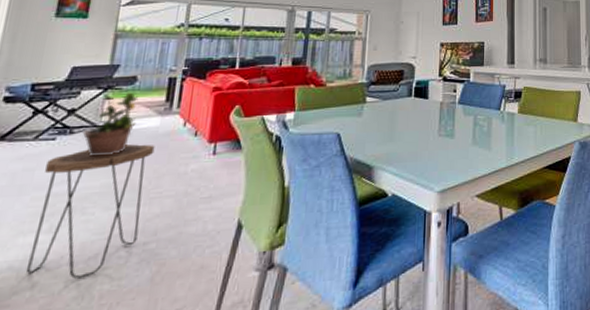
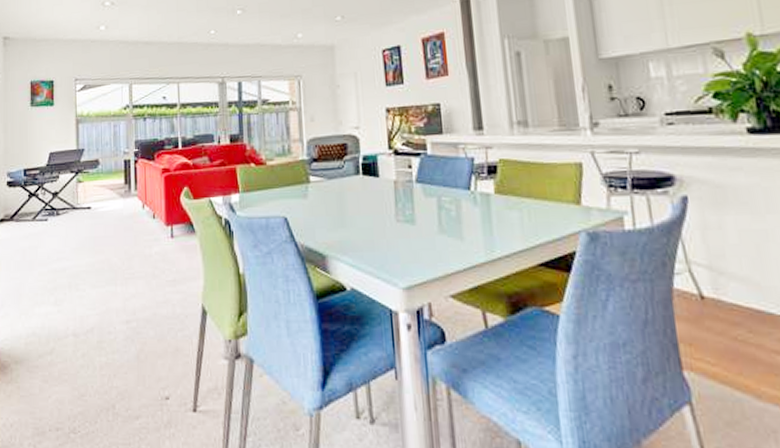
side table: present [25,144,155,279] -> none [44,226,123,349]
potted plant: present [82,92,139,157] -> none [65,175,105,237]

